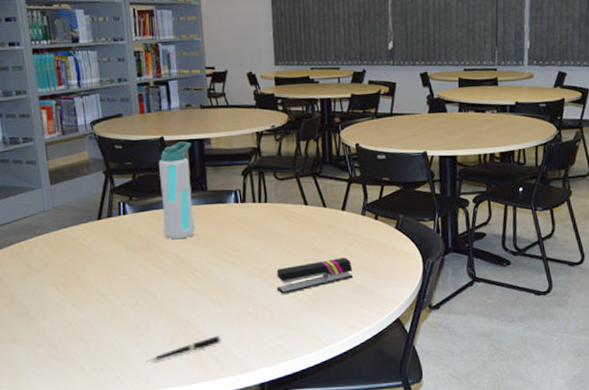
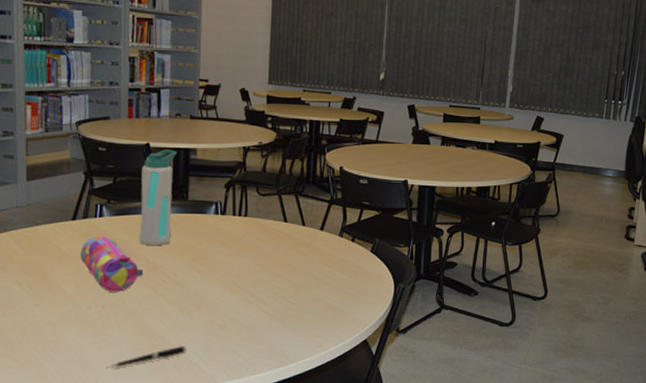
pencil case: none [109,233,172,288] -> present [80,236,144,292]
stapler: present [276,257,352,295] -> none [248,276,325,309]

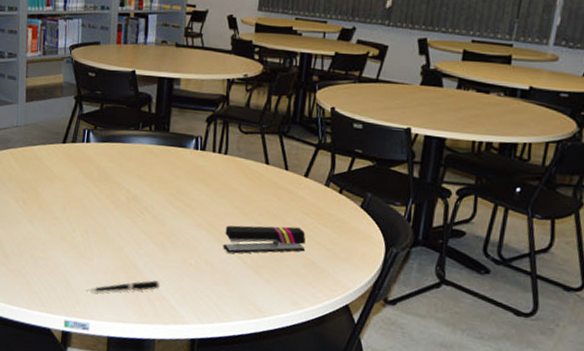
pencil case: present [80,236,144,292] -> none [68,161,124,219]
water bottle: present [139,150,178,246] -> none [121,78,162,177]
stapler: none [248,276,325,309] -> present [222,225,306,254]

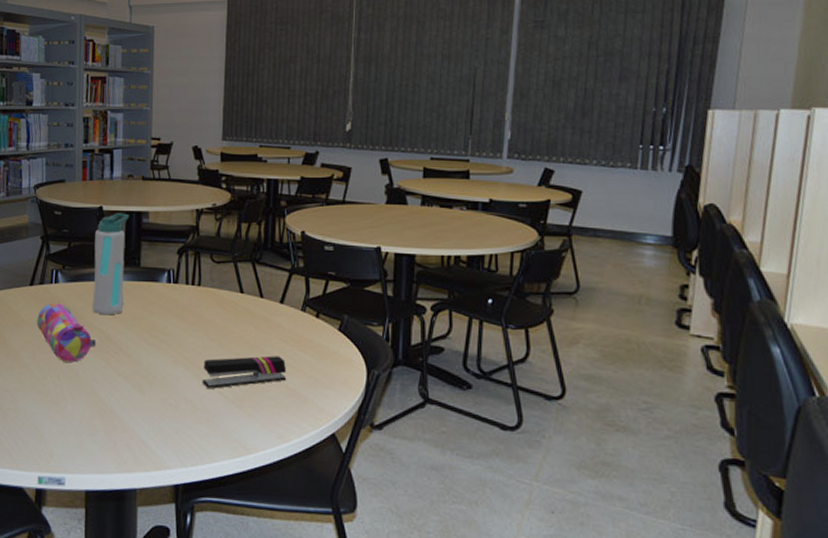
pencil case: none [68,161,124,219] -> present [37,303,97,362]
pen: present [86,280,160,292] -> none [60,423,139,443]
water bottle: none [121,78,162,177] -> present [92,213,130,315]

